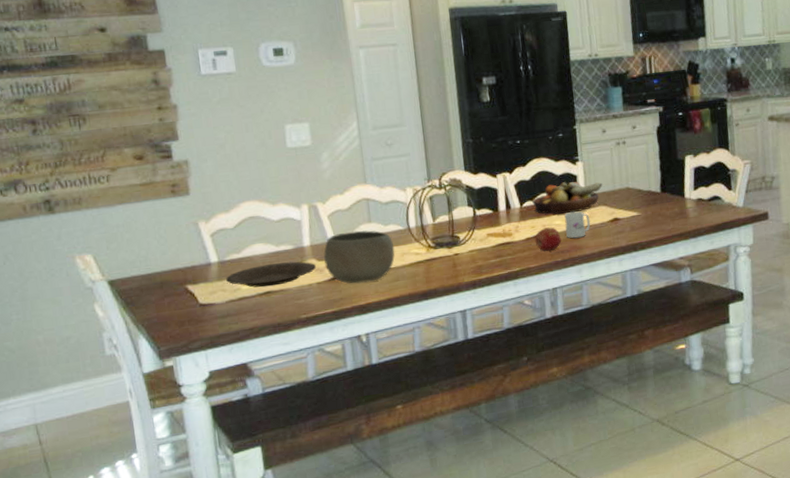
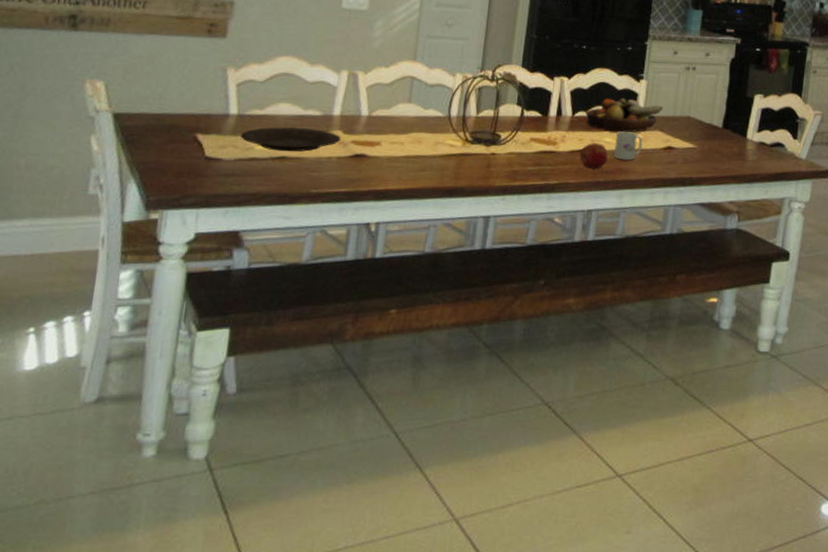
bowl: present [323,230,395,284] -> none [350,108,430,167]

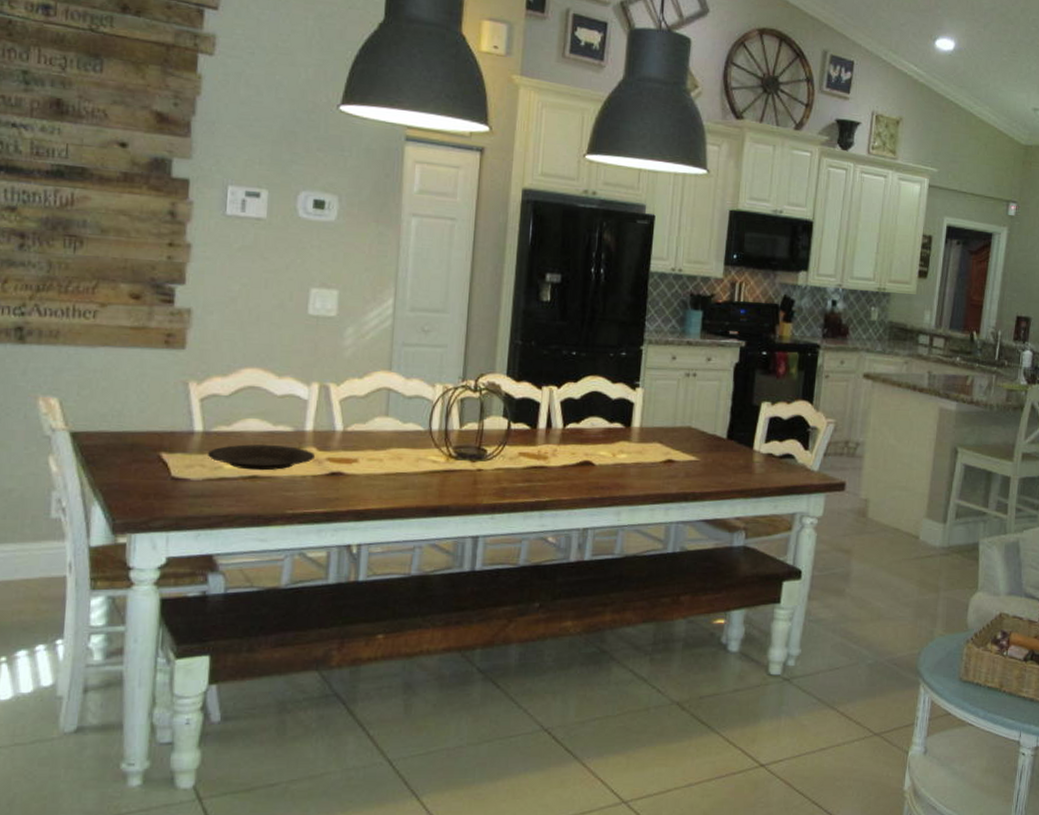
apple: present [579,143,608,169] -> none [572,457,604,484]
fruit bowl: present [585,98,663,133] -> none [577,408,662,446]
mug: present [614,131,643,161] -> none [610,444,641,475]

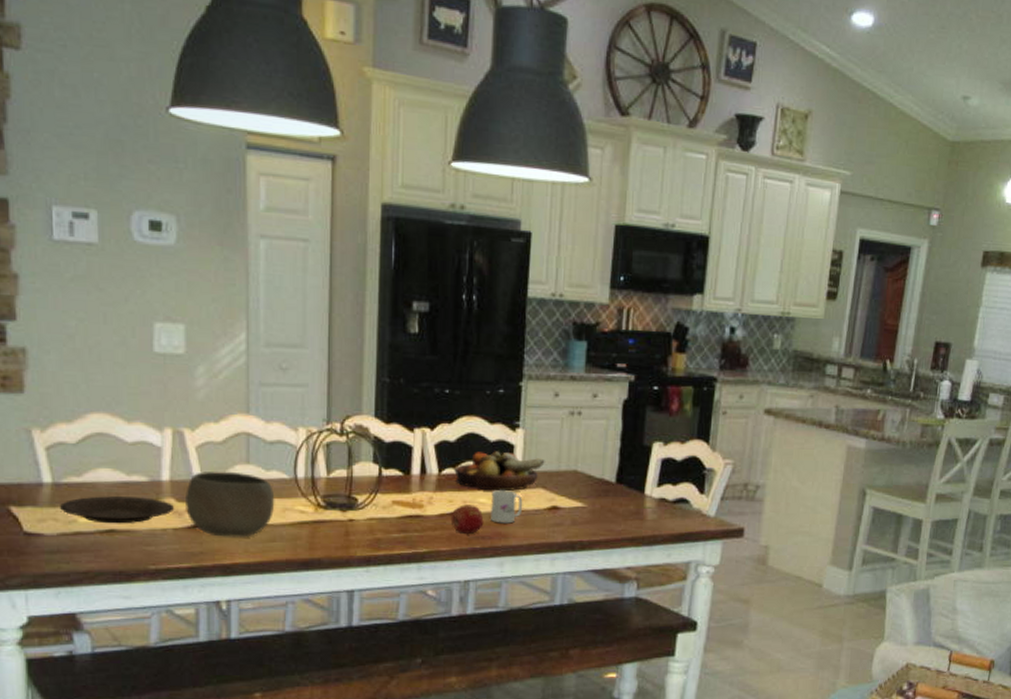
bowl: none [326,422,410,485] -> present [185,471,275,537]
apple: none [572,457,604,484] -> present [450,504,484,534]
fruit bowl: none [577,408,662,446] -> present [454,451,545,492]
mug: none [610,444,641,475] -> present [491,490,523,524]

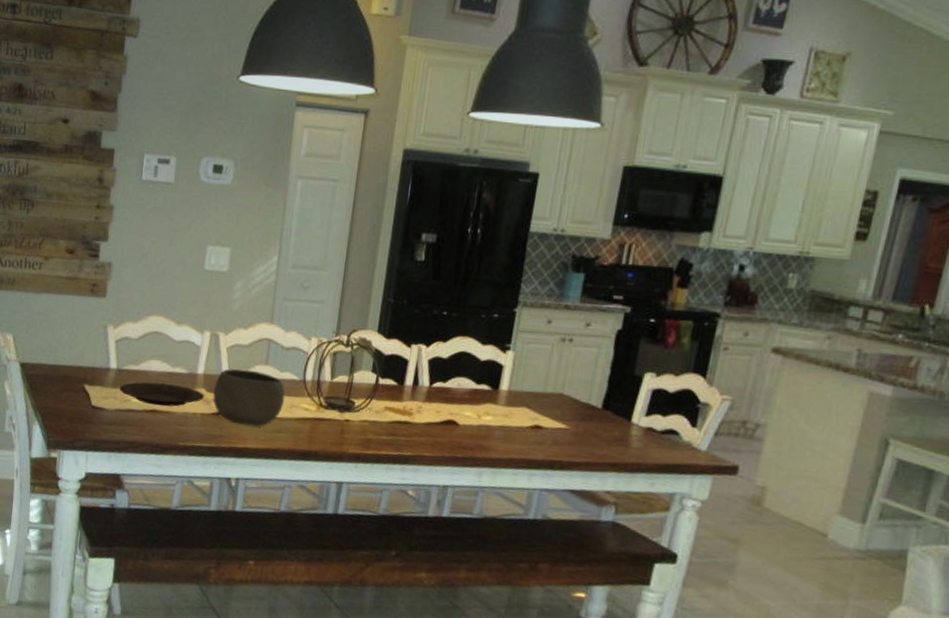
apple: present [450,504,484,534] -> none [436,416,468,443]
fruit bowl: present [454,451,545,492] -> none [444,369,532,408]
mug: present [491,490,523,524] -> none [474,405,507,438]

